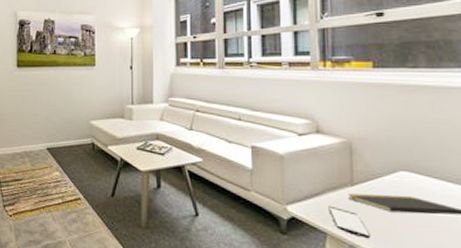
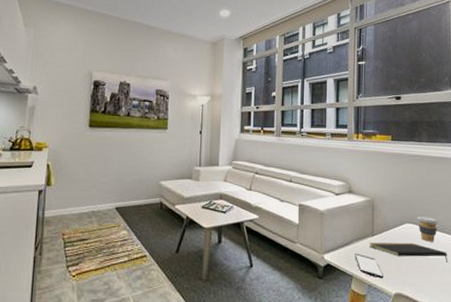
coffee cup: none [416,161,449,196] -> present [417,215,438,242]

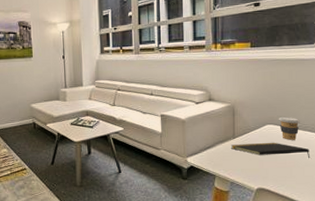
smartphone: present [355,253,383,278] -> none [217,155,245,175]

